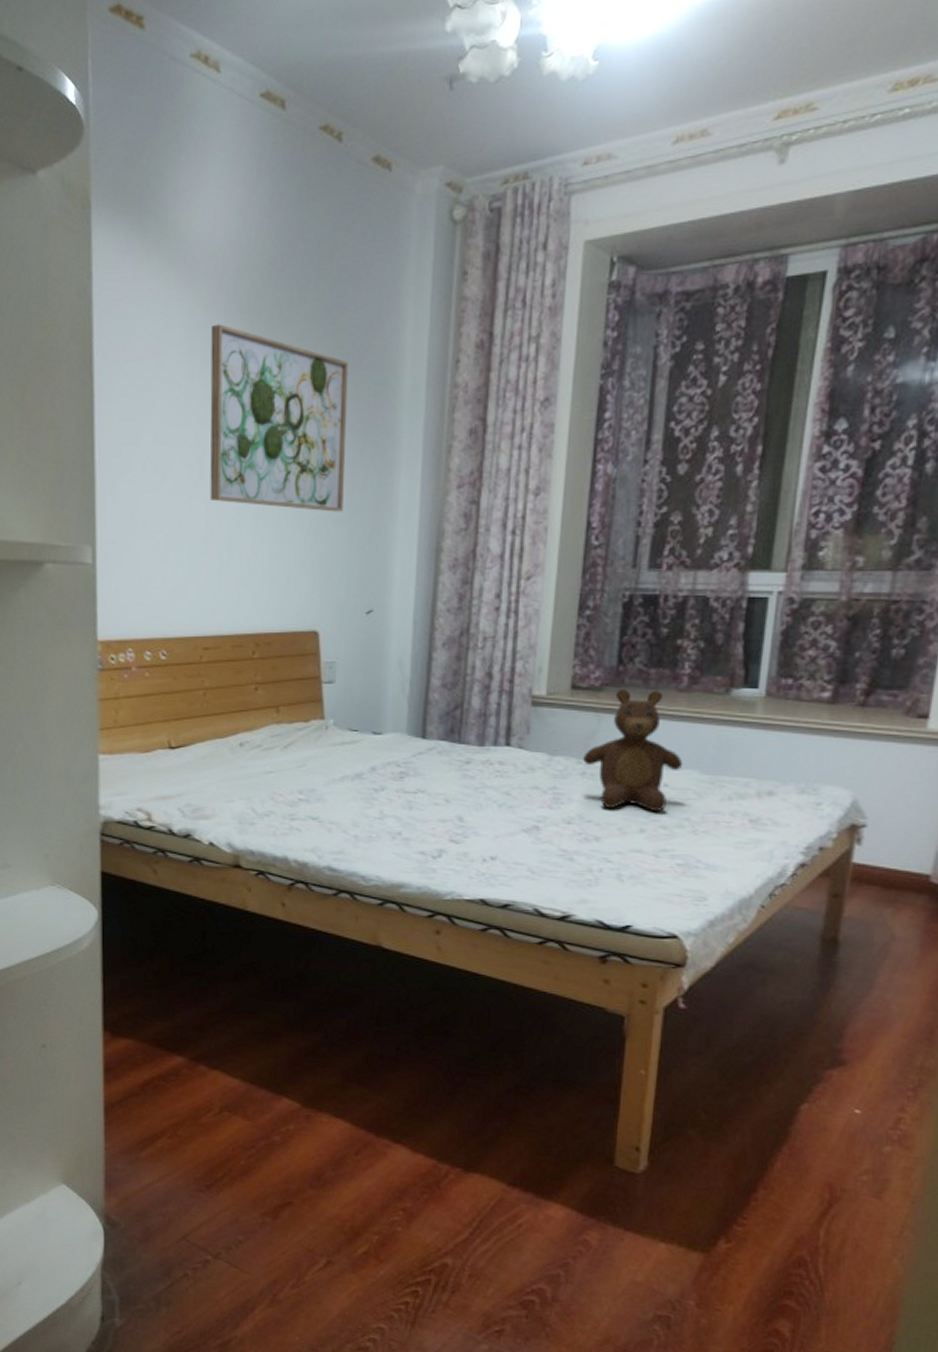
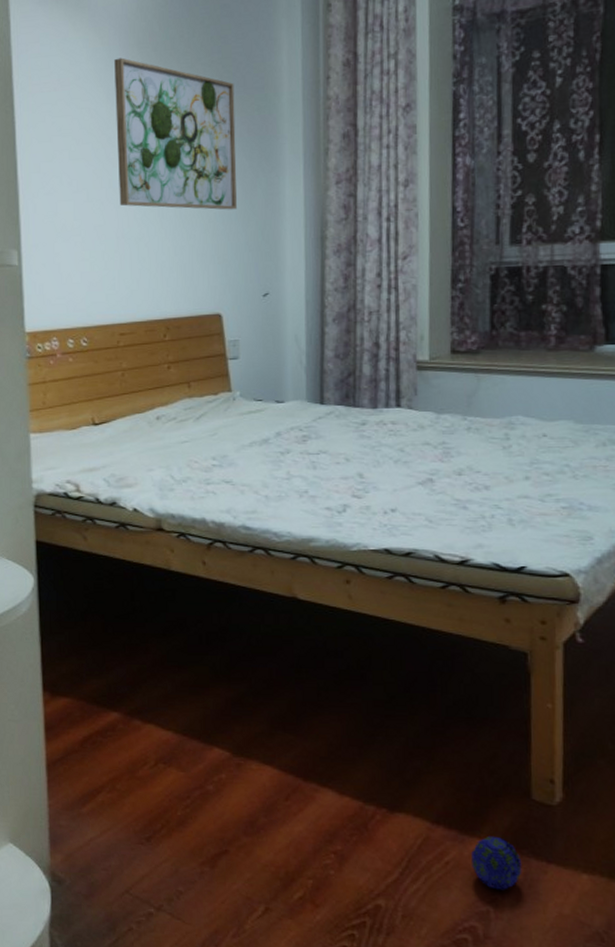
ball: none [546,1200,598,1255] -> present [471,835,522,890]
teddy bear: present [583,688,683,813] -> none [467,350,559,461]

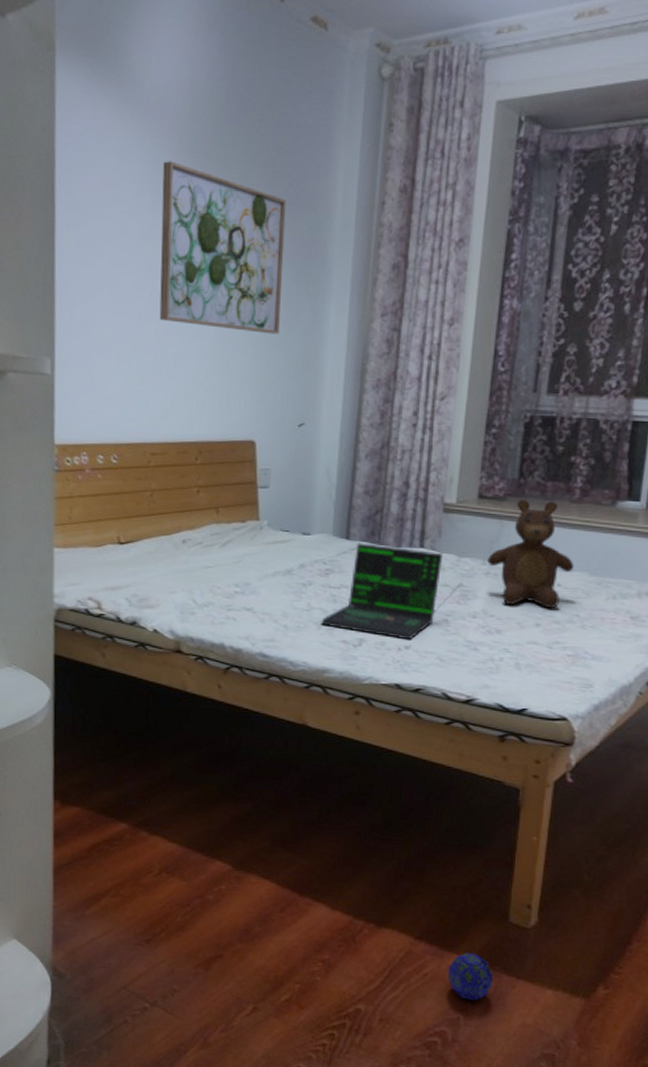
laptop: none [302,407,444,503] -> present [321,543,463,640]
teddy bear: none [467,350,559,461] -> present [487,498,575,609]

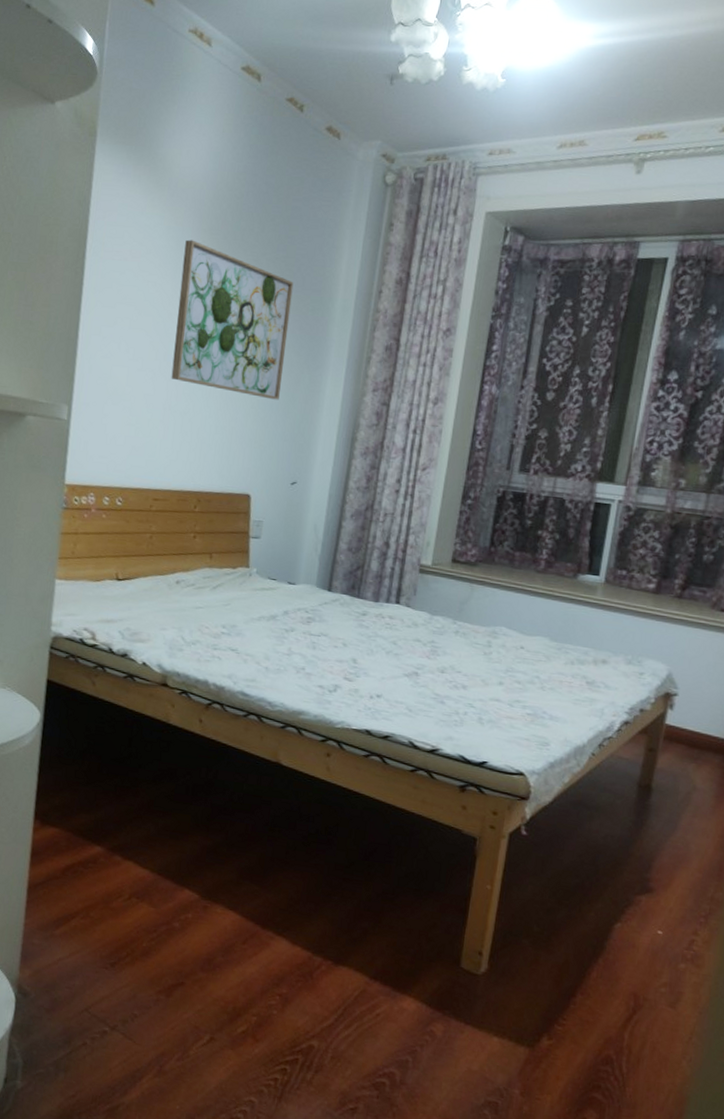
laptop: present [321,543,463,640] -> none [300,595,433,690]
ball: present [448,952,494,1001] -> none [399,994,443,1044]
teddy bear: present [487,498,575,609] -> none [457,565,537,670]

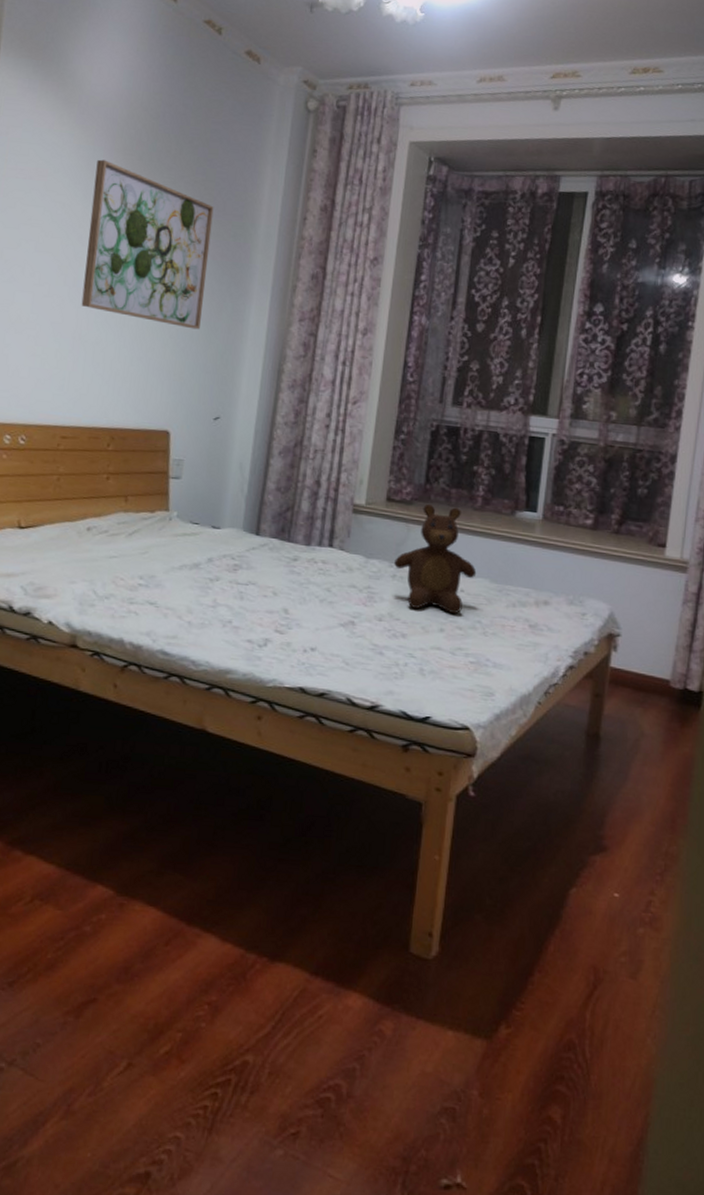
teddy bear: none [457,565,537,670] -> present [394,503,477,615]

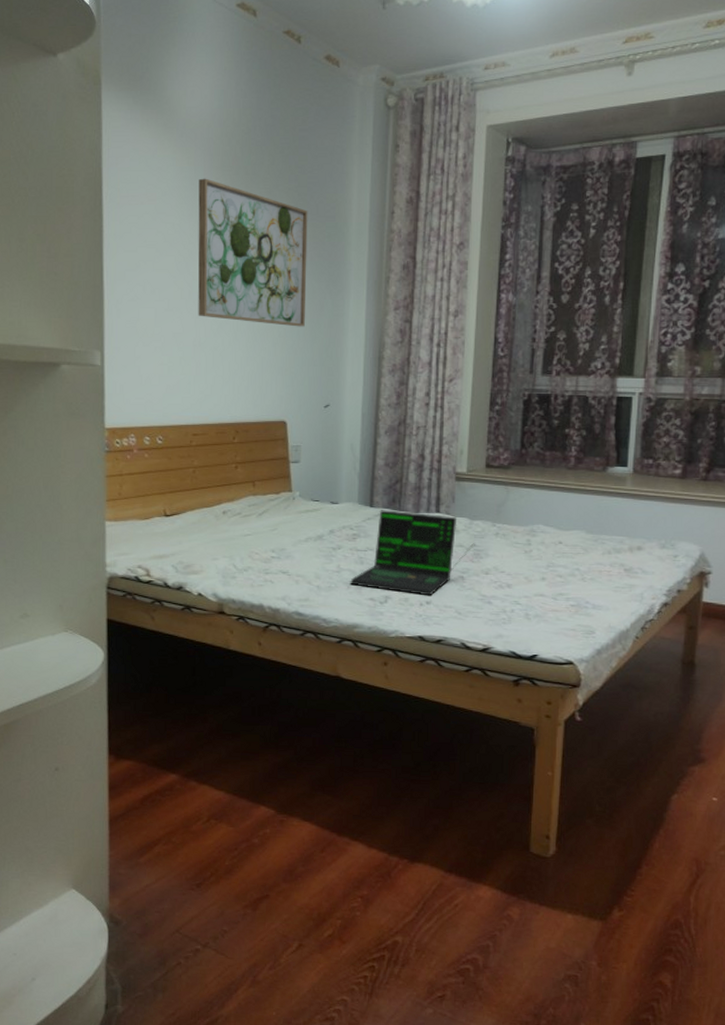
laptop: none [226,539,370,642] -> present [350,510,475,596]
teddy bear: present [394,503,477,615] -> none [496,467,573,564]

